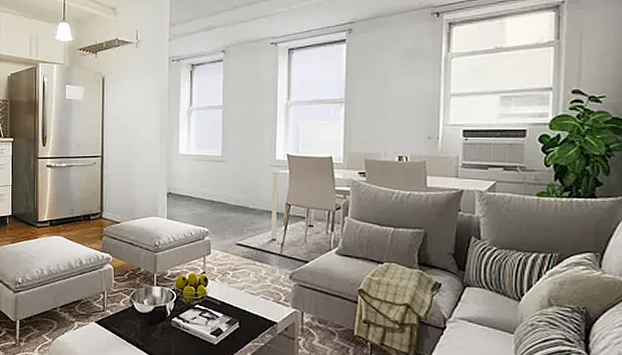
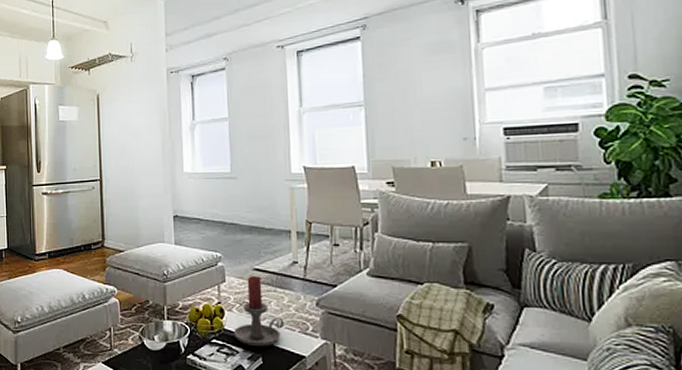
candle holder: none [215,250,261,313] -> present [233,276,285,347]

